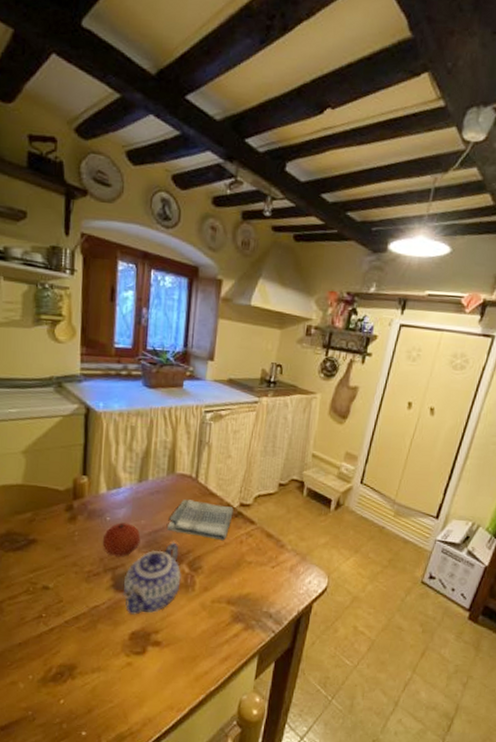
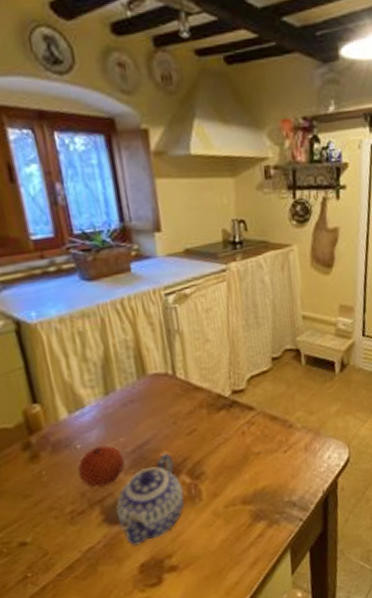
dish towel: present [167,499,234,541] -> none [153,397,227,443]

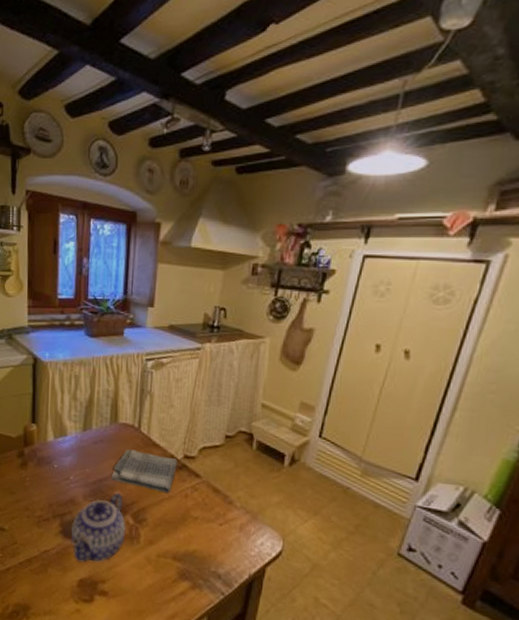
fruit: present [78,445,125,488] -> none [50,470,86,504]
dish towel: none [153,397,227,443] -> present [112,449,177,494]

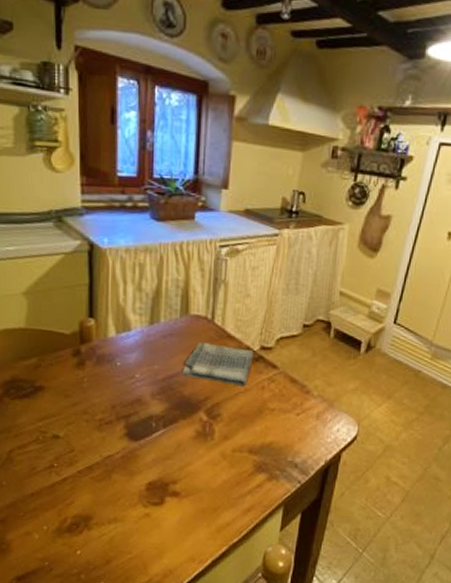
teapot: present [70,492,126,563] -> none [137,388,199,465]

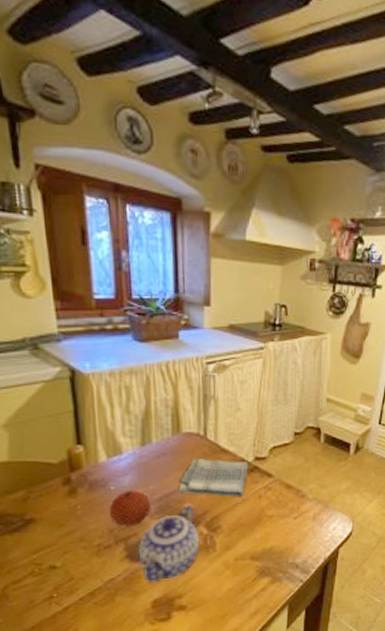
fruit: none [113,368,154,405] -> present [109,490,151,527]
teapot: none [137,388,199,465] -> present [138,504,200,583]

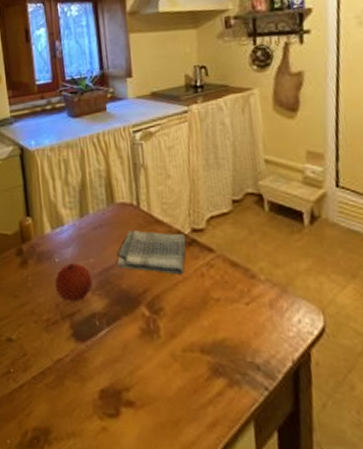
teapot: present [138,504,200,583] -> none [82,281,144,369]

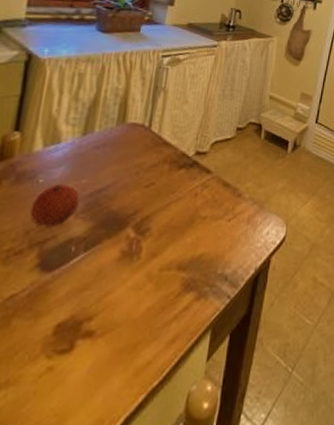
dish towel: present [117,230,187,275] -> none [113,151,189,195]

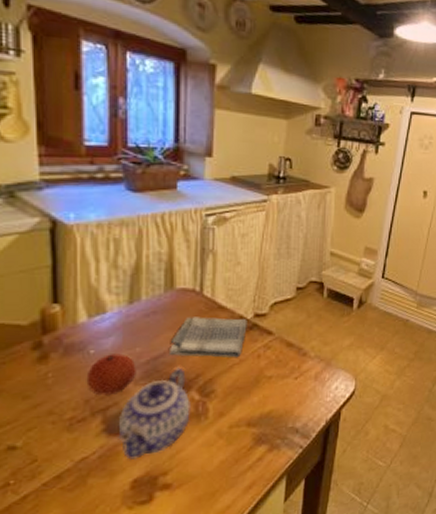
teapot: none [50,202,126,300] -> present [118,367,191,460]
dish towel: none [113,151,189,195] -> present [170,317,247,358]

